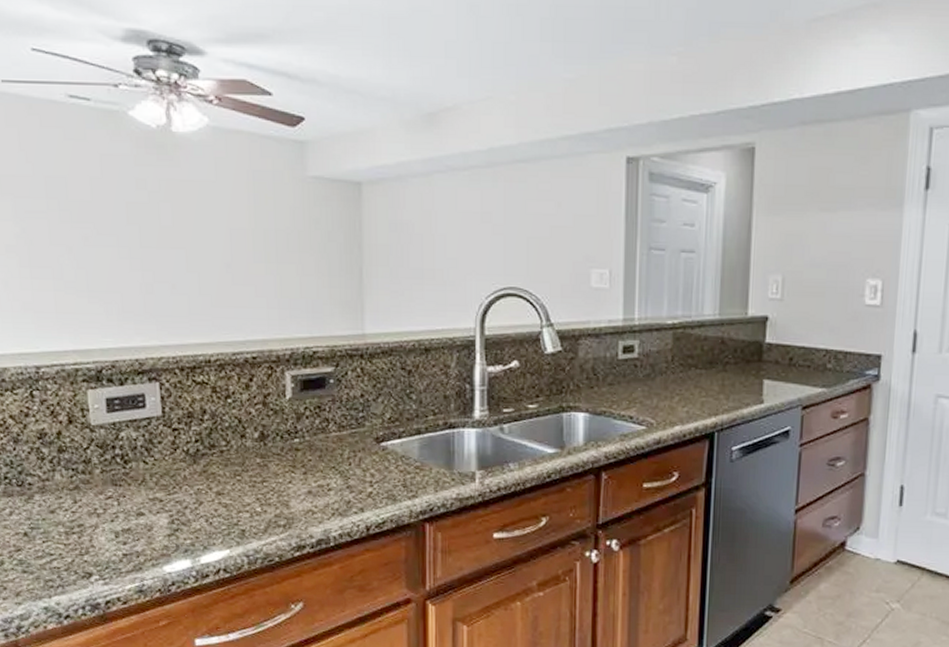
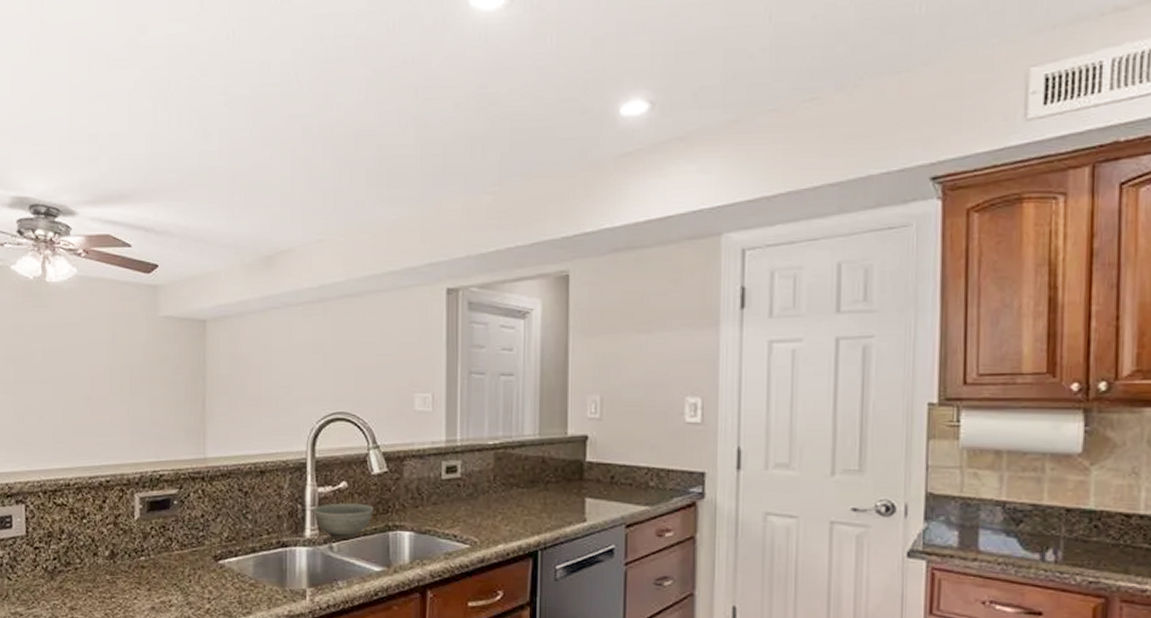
bowl: none [481,383,547,420] -> present [312,503,374,539]

